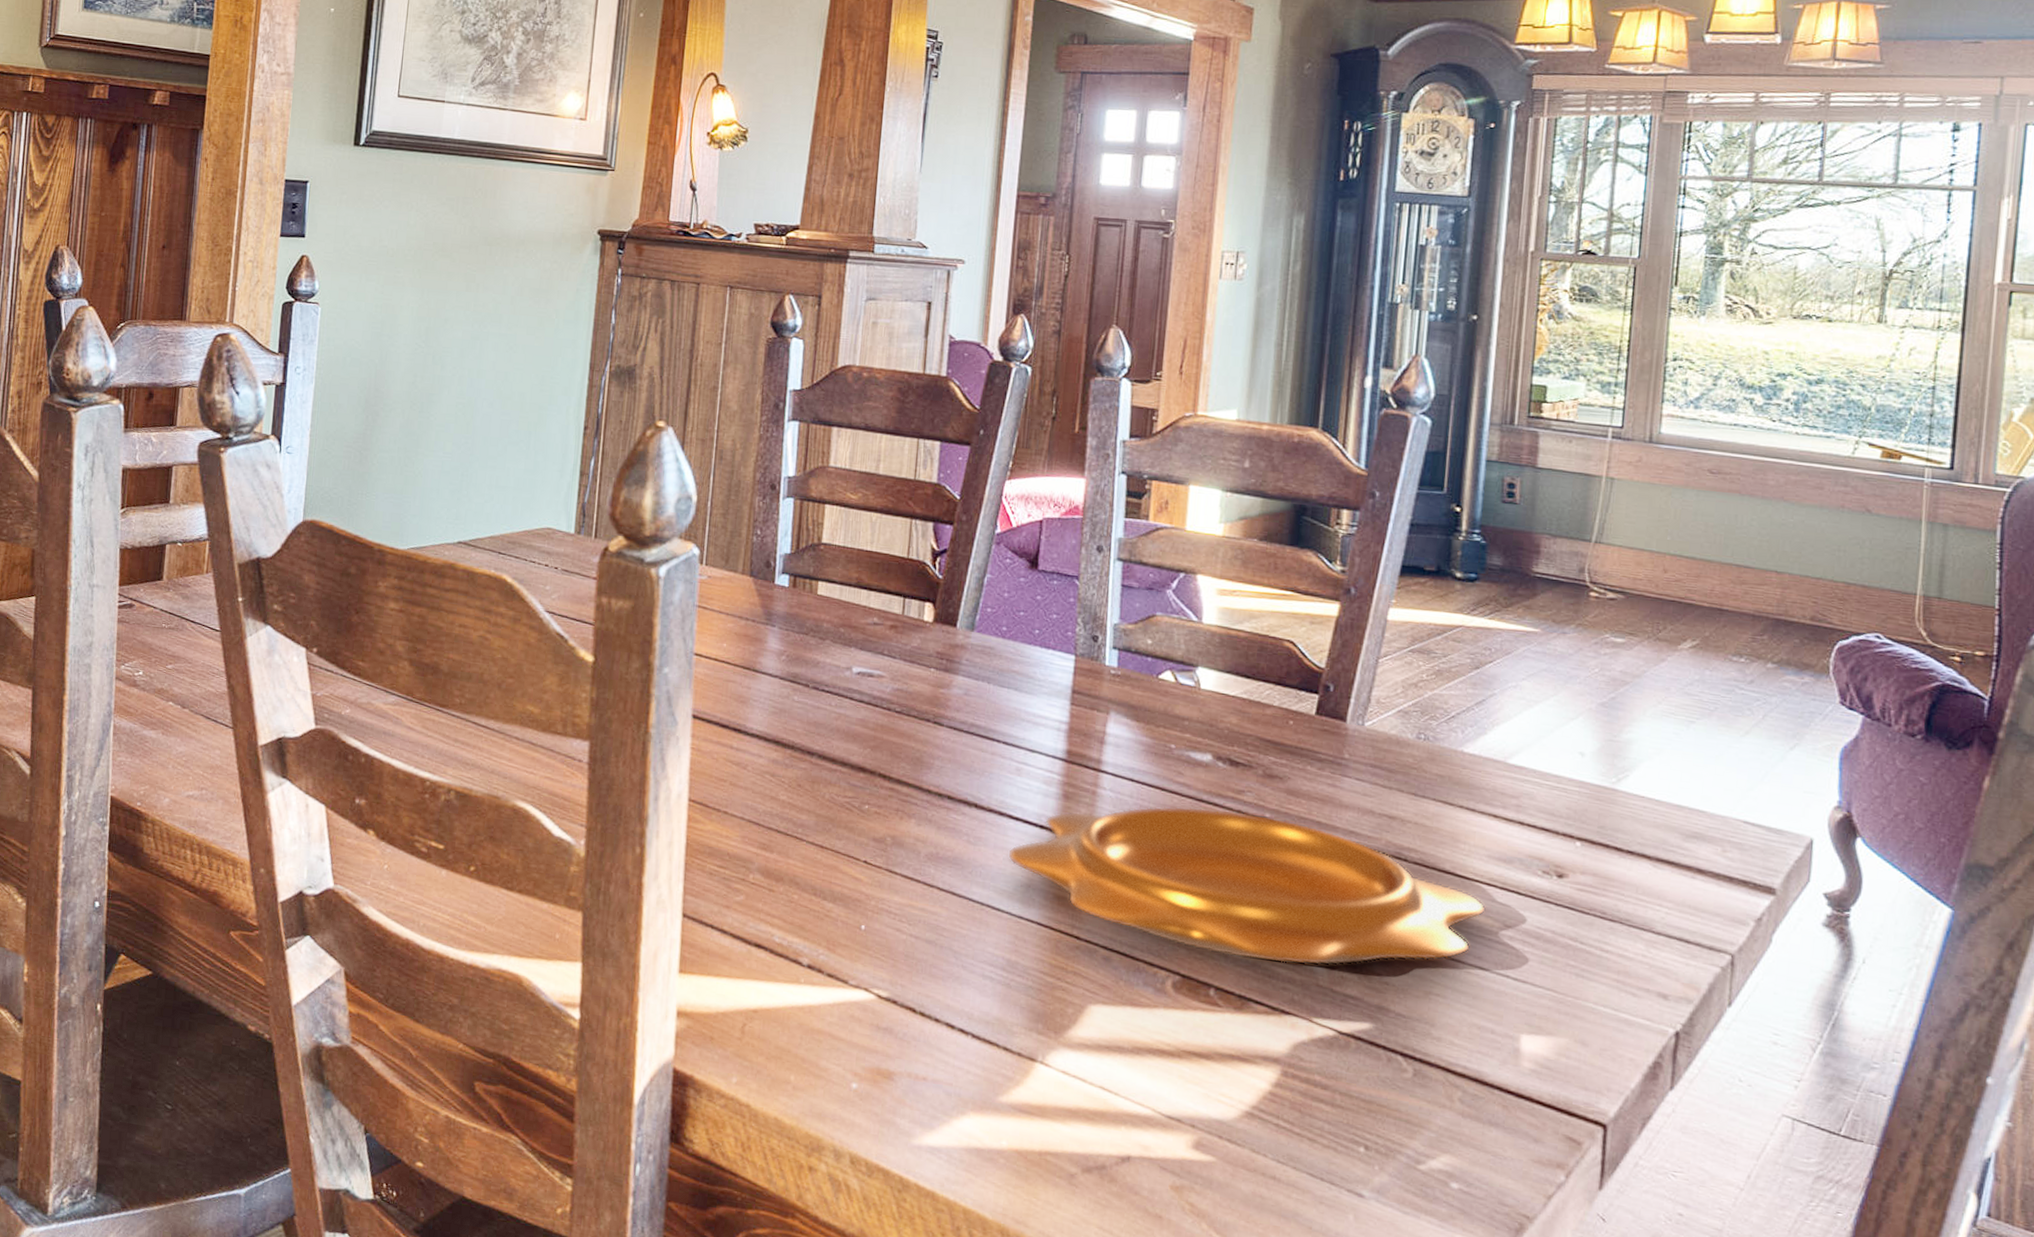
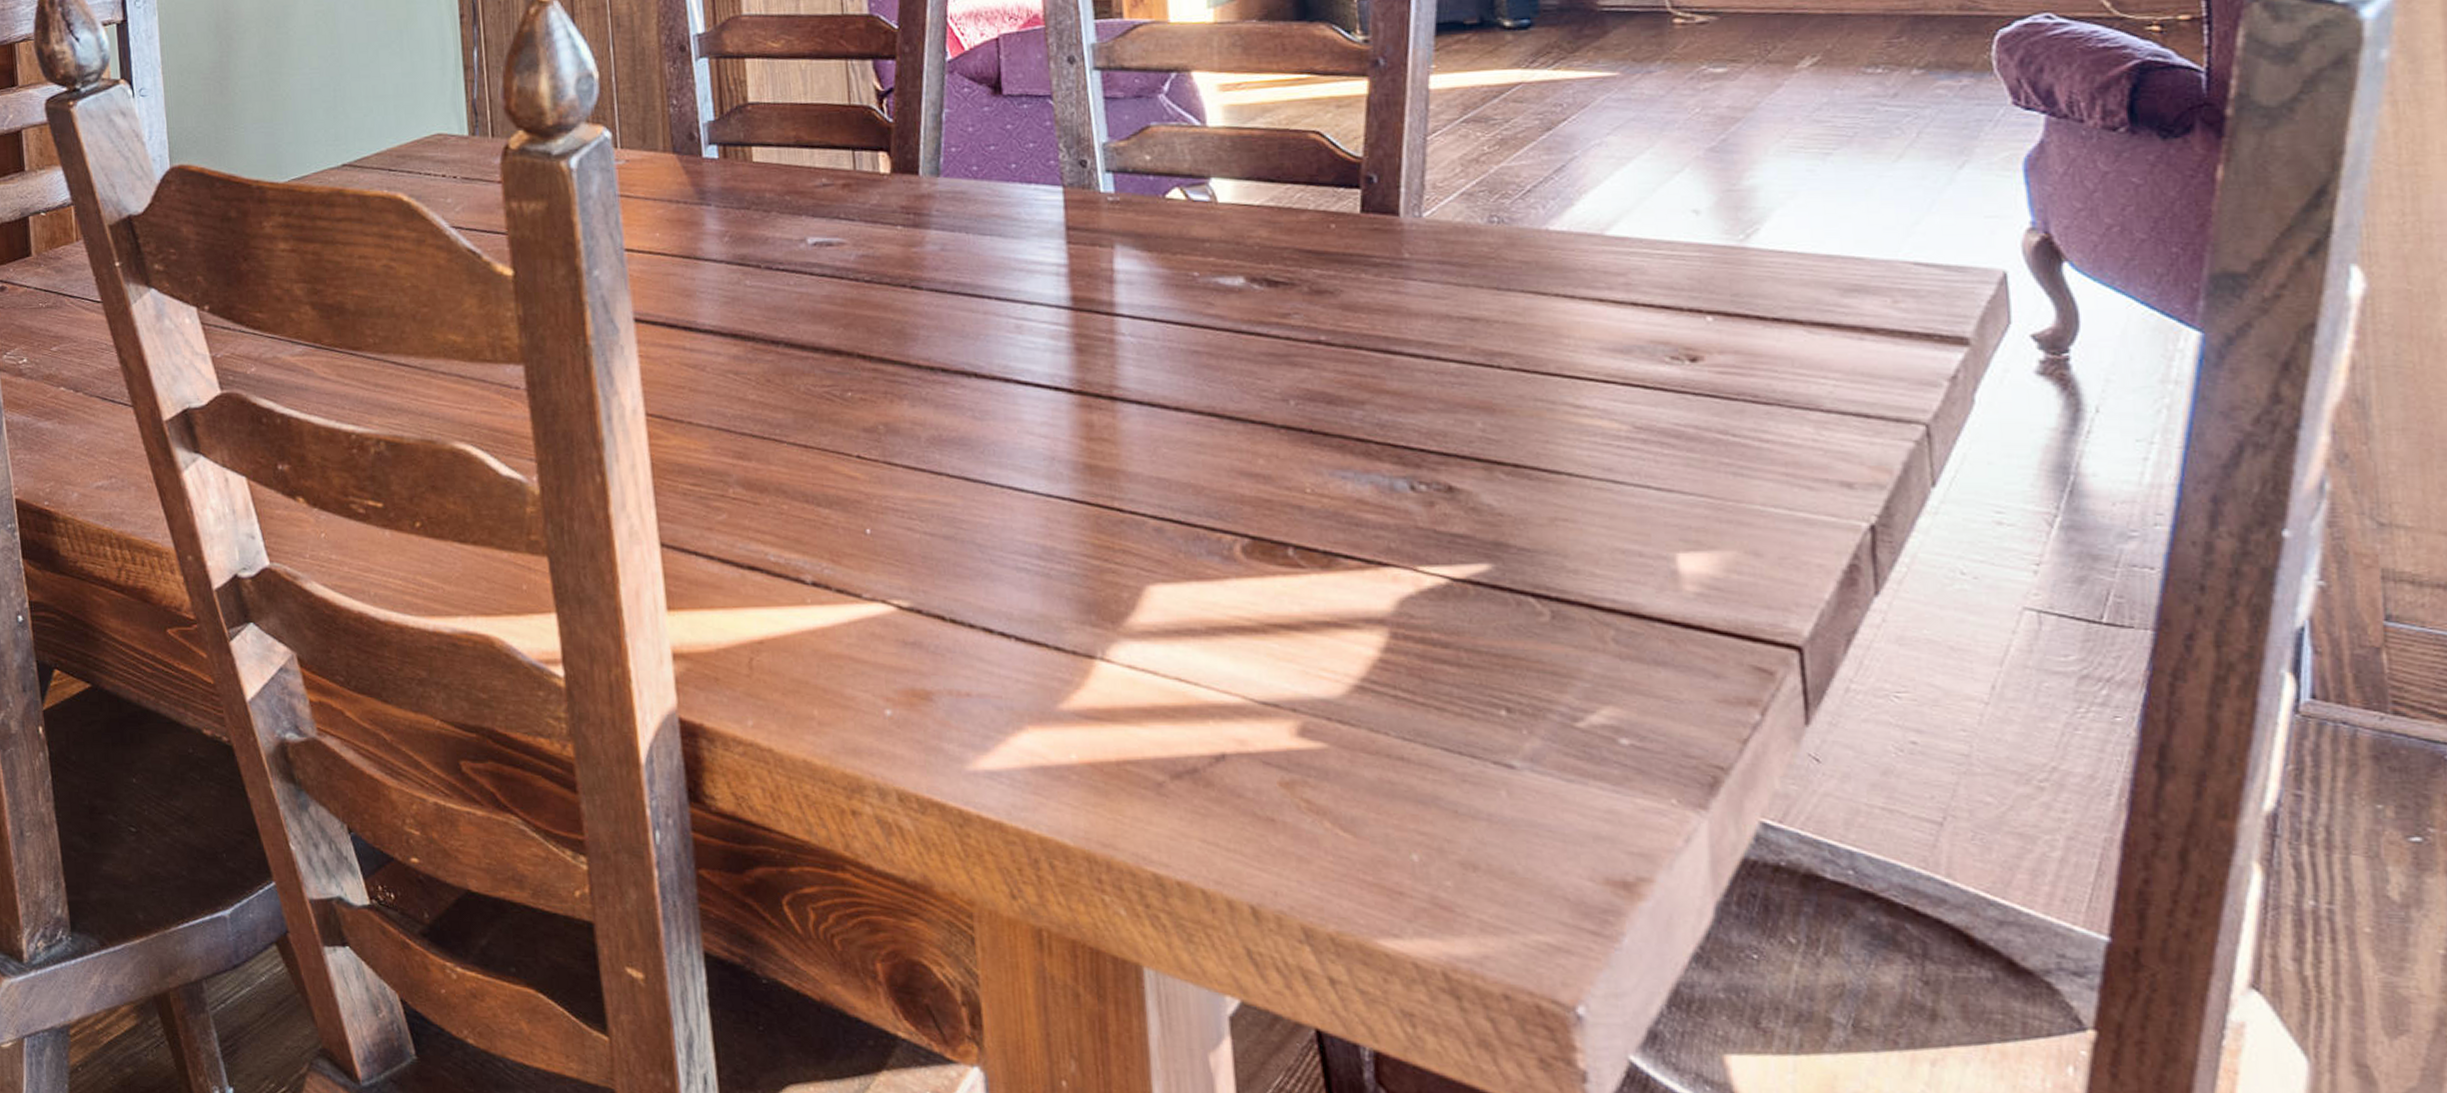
decorative bowl: present [1009,806,1486,966] -> none [1023,338,1608,508]

